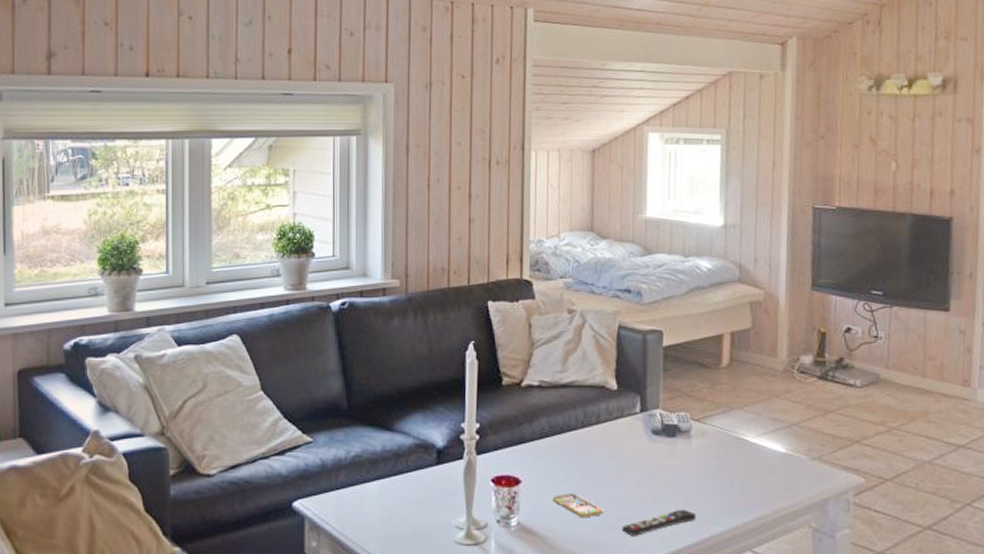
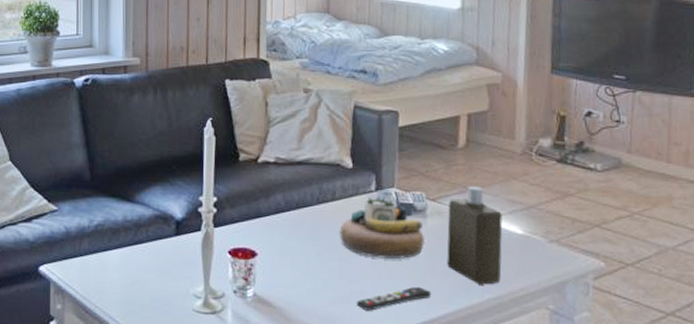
smartphone: present [552,493,604,518] -> none [288,267,339,292]
decorative bowl: none [605,417,689,481] -> present [340,195,424,259]
bottle: none [711,404,766,505] -> present [447,185,503,285]

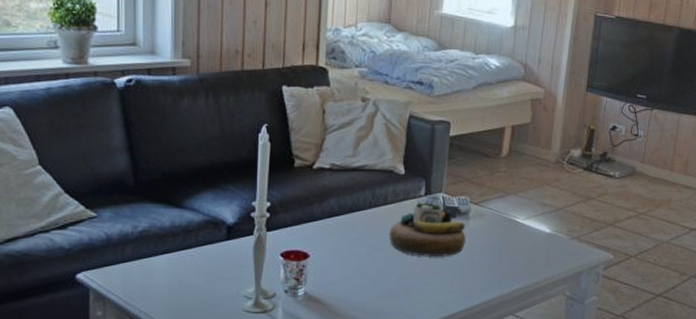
remote control: present [356,286,432,311] -> none [401,280,469,303]
bottle: present [447,185,503,285] -> none [484,190,534,277]

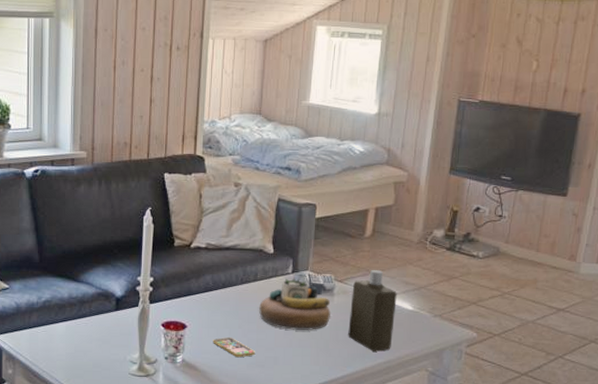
smartphone: none [339,267,386,288] -> present [213,337,256,358]
bottle: none [484,190,534,277] -> present [348,269,397,352]

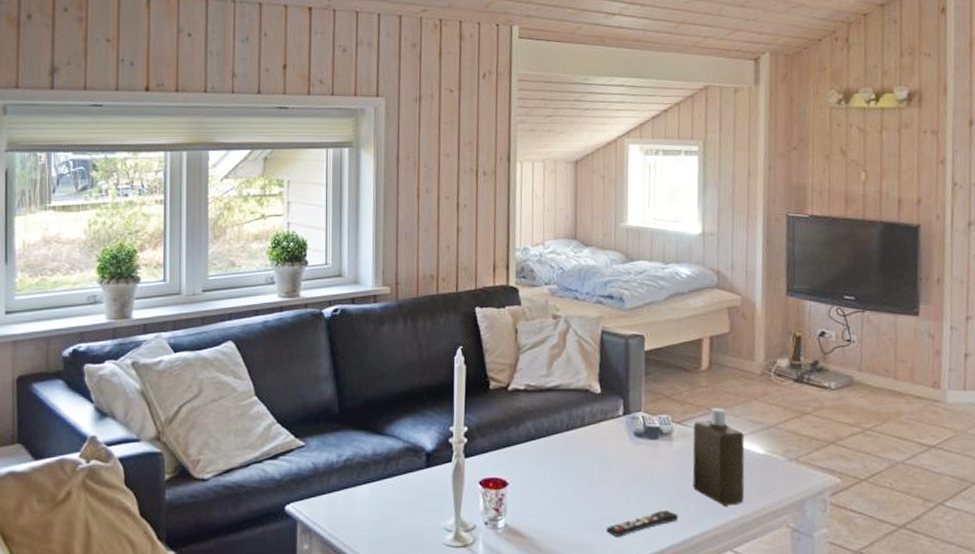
smartphone: present [213,337,256,358] -> none [539,495,589,520]
decorative bowl: present [259,277,331,330] -> none [589,420,671,483]
remote control: none [269,353,333,373] -> present [605,509,679,537]

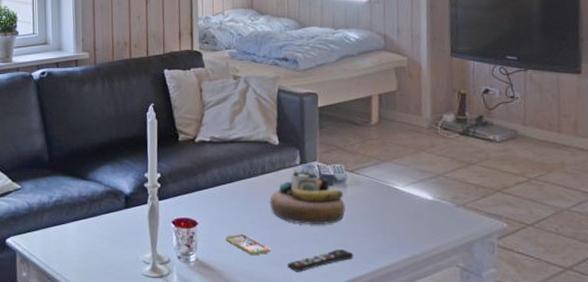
smartphone: none [539,495,589,520] -> present [225,234,271,256]
decorative bowl: none [589,420,671,483] -> present [270,168,346,224]
bottle: present [692,407,745,506] -> none [365,157,415,246]

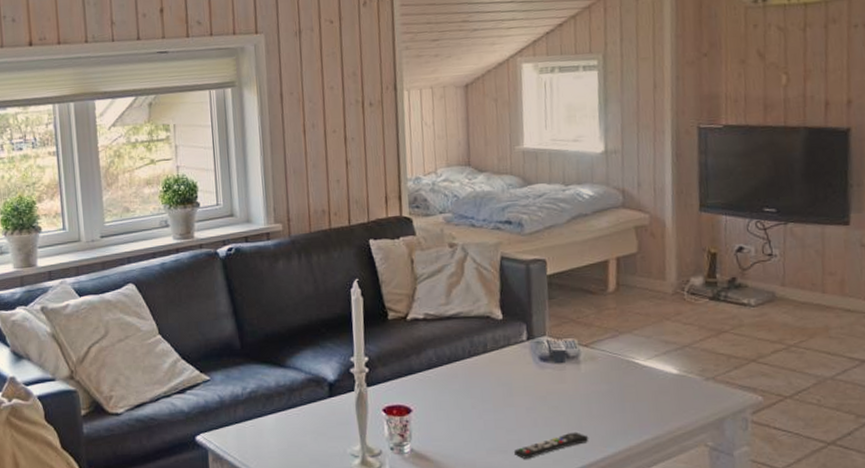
smartphone: present [225,234,271,256] -> none [443,420,496,443]
decorative bowl: present [270,168,346,224] -> none [493,344,579,407]

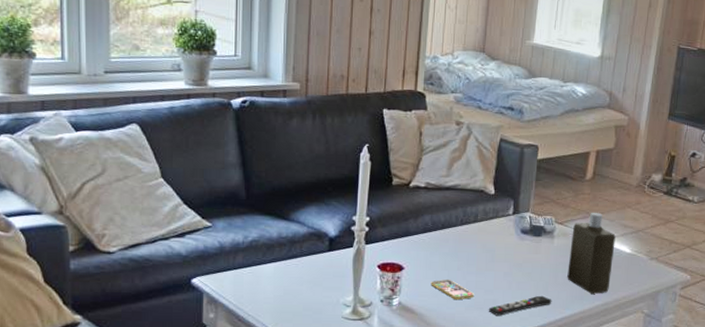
smartphone: none [443,420,496,443] -> present [431,280,475,300]
bottle: none [601,328,658,427] -> present [567,212,616,294]

